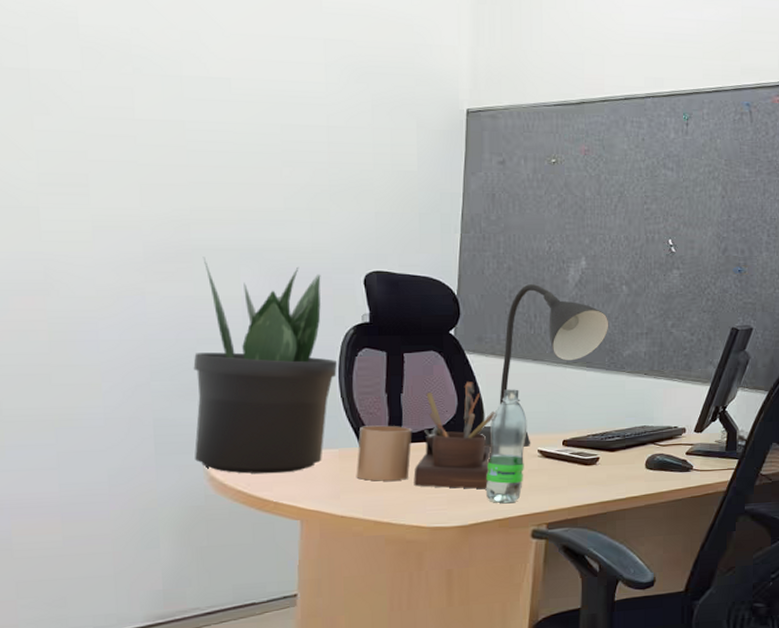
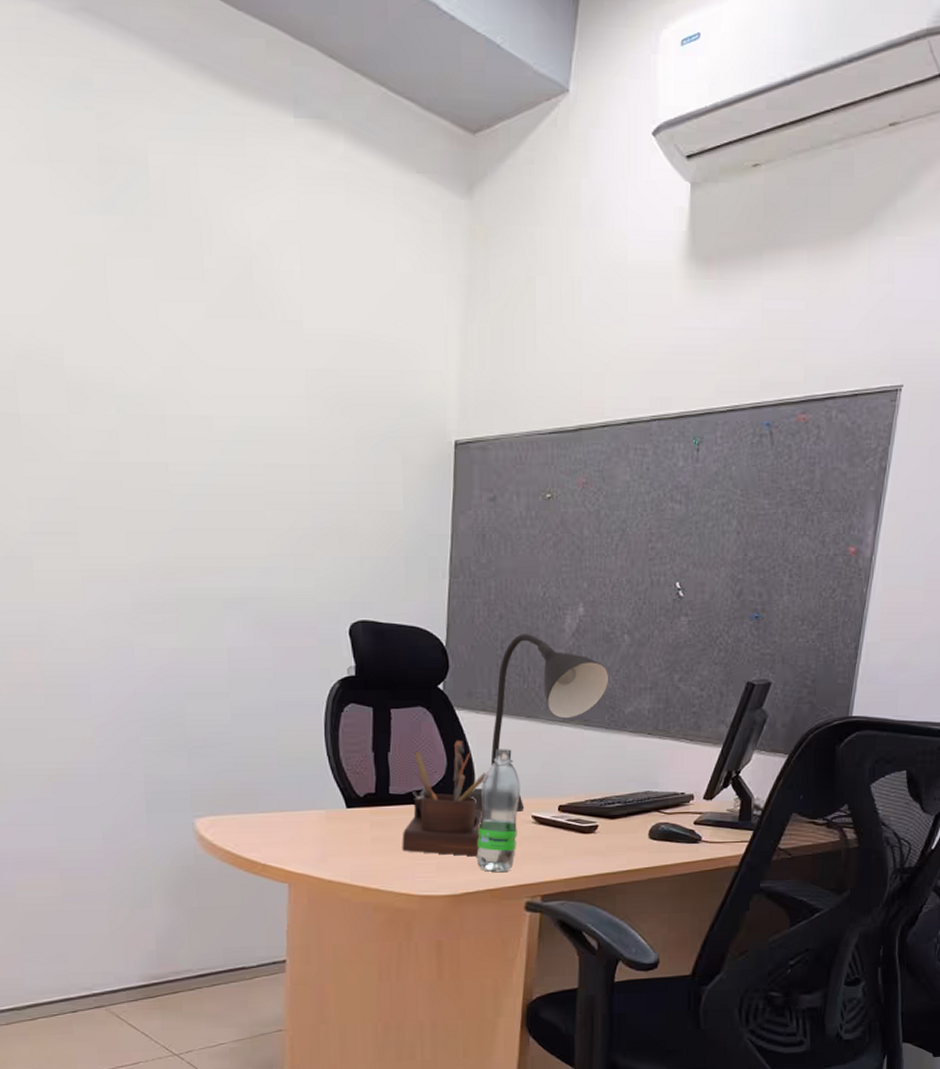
planter: present [193,257,337,474] -> none [181,607,323,835]
mug: present [356,425,412,481] -> none [343,786,400,845]

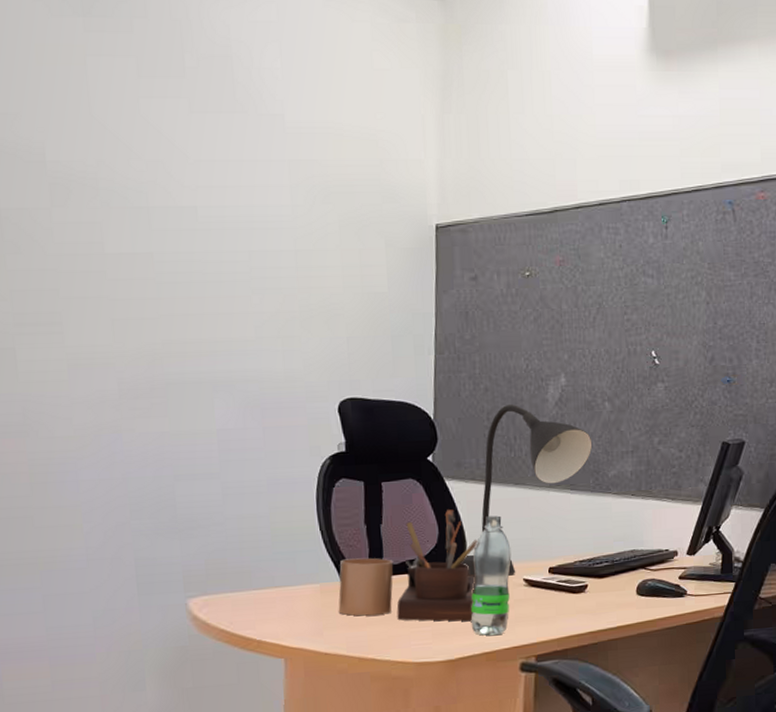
mug: none [343,786,400,845] -> present [338,557,394,616]

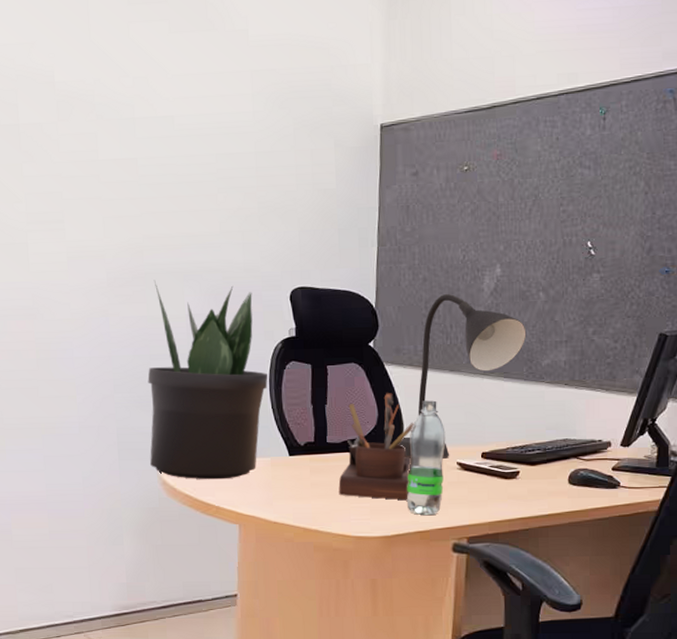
planter: none [171,391,315,612] -> present [147,280,268,480]
mug: present [338,557,394,616] -> none [286,435,337,490]

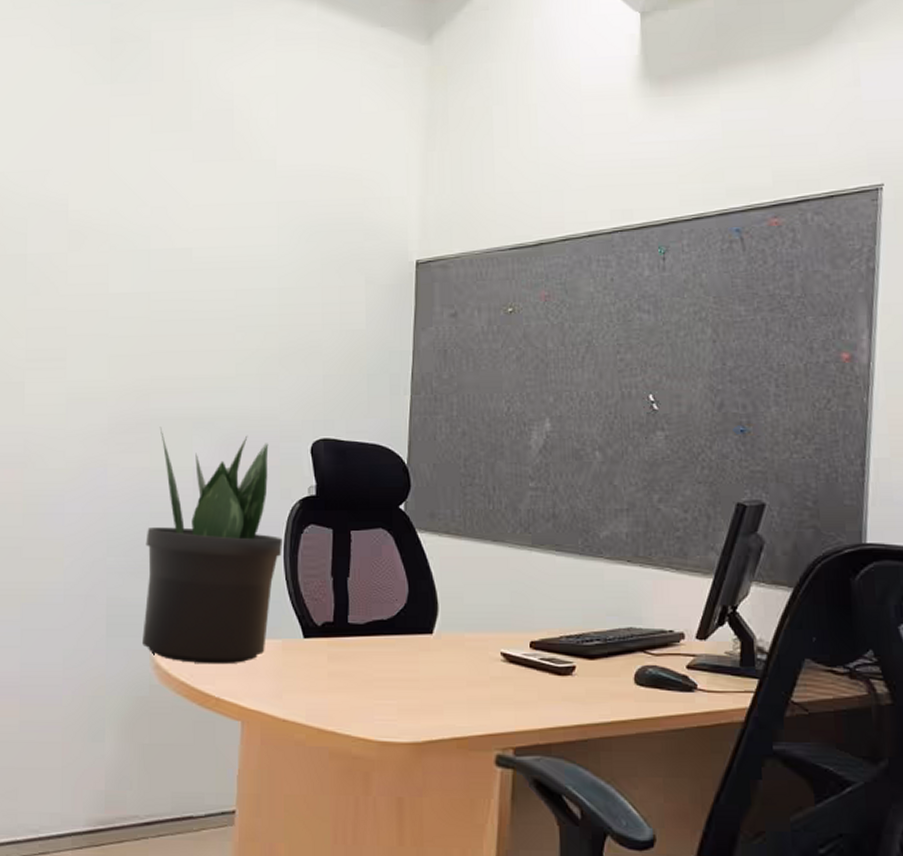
desk organizer: present [338,393,414,501] -> none [360,565,451,698]
desk lamp: present [395,294,527,459] -> none [428,451,581,647]
bottle: present [406,400,446,516] -> none [440,576,488,719]

